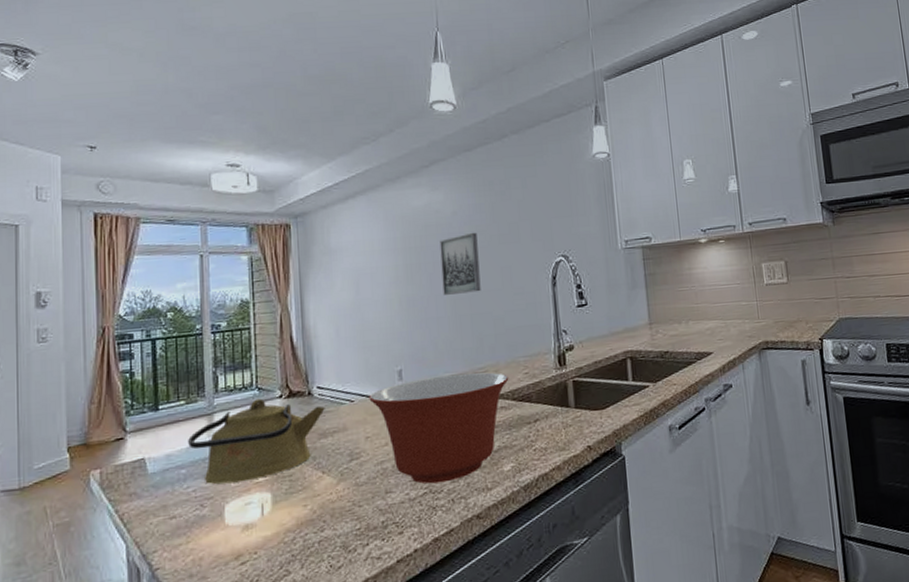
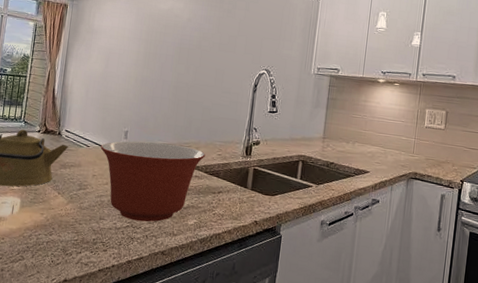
wall art: present [439,232,481,295] -> none [169,37,203,85]

